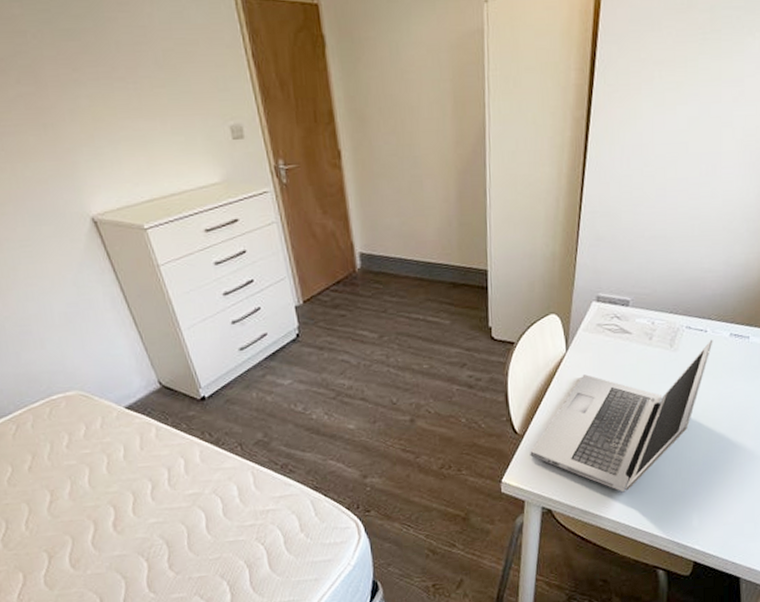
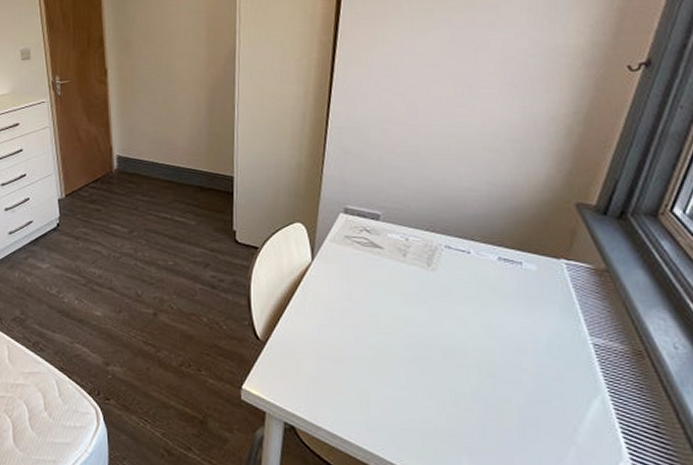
laptop: present [530,340,713,493] -> none [272,262,478,420]

